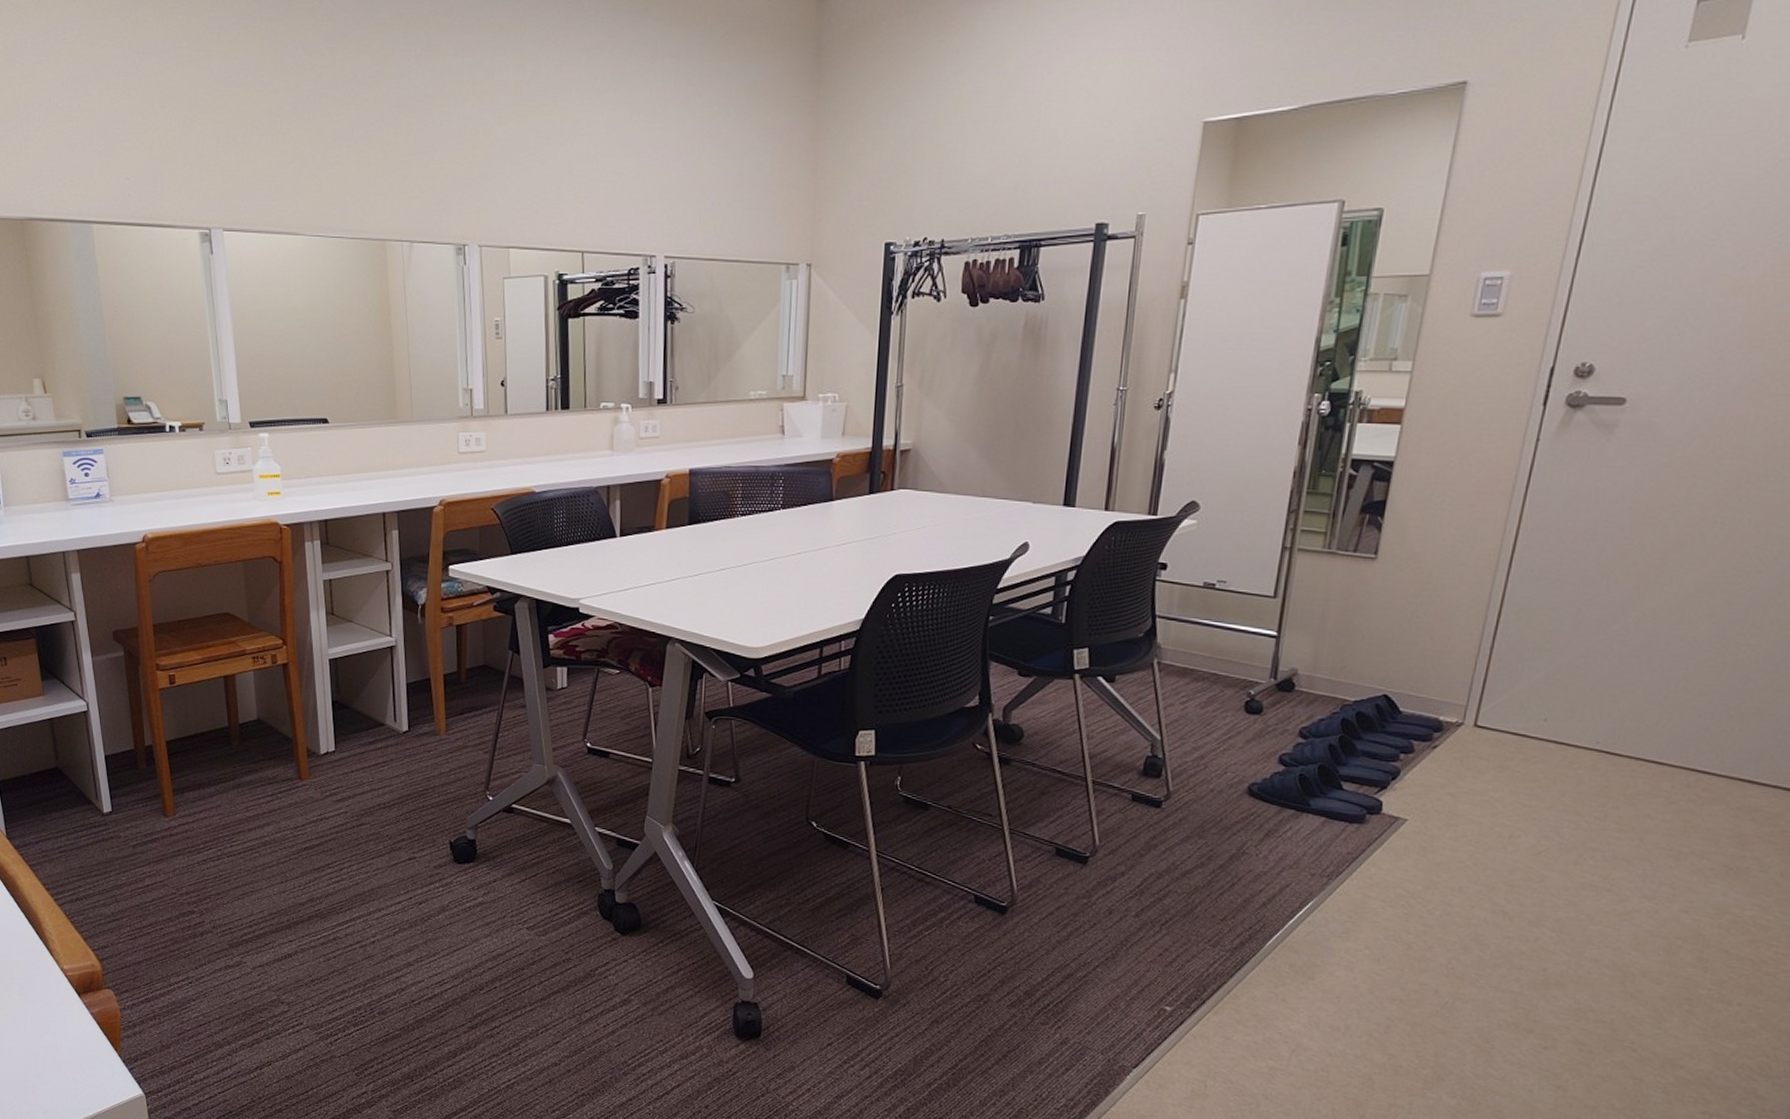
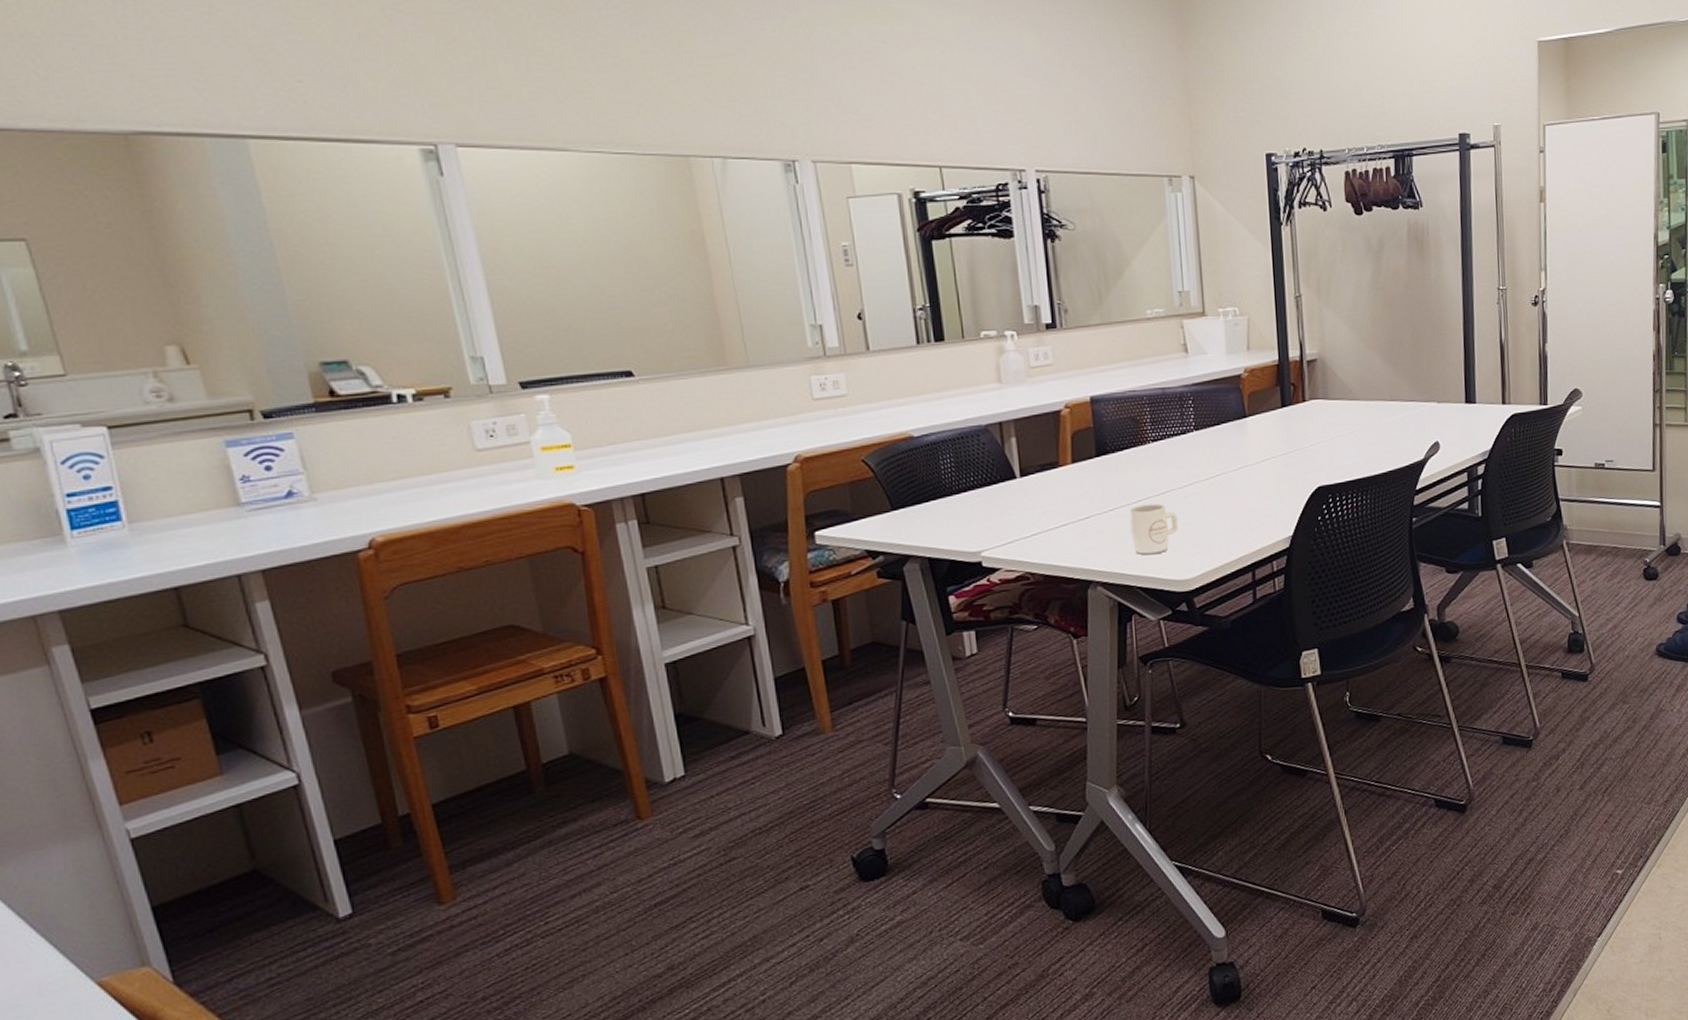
mug: none [711,573,756,621] -> present [1129,503,1178,556]

